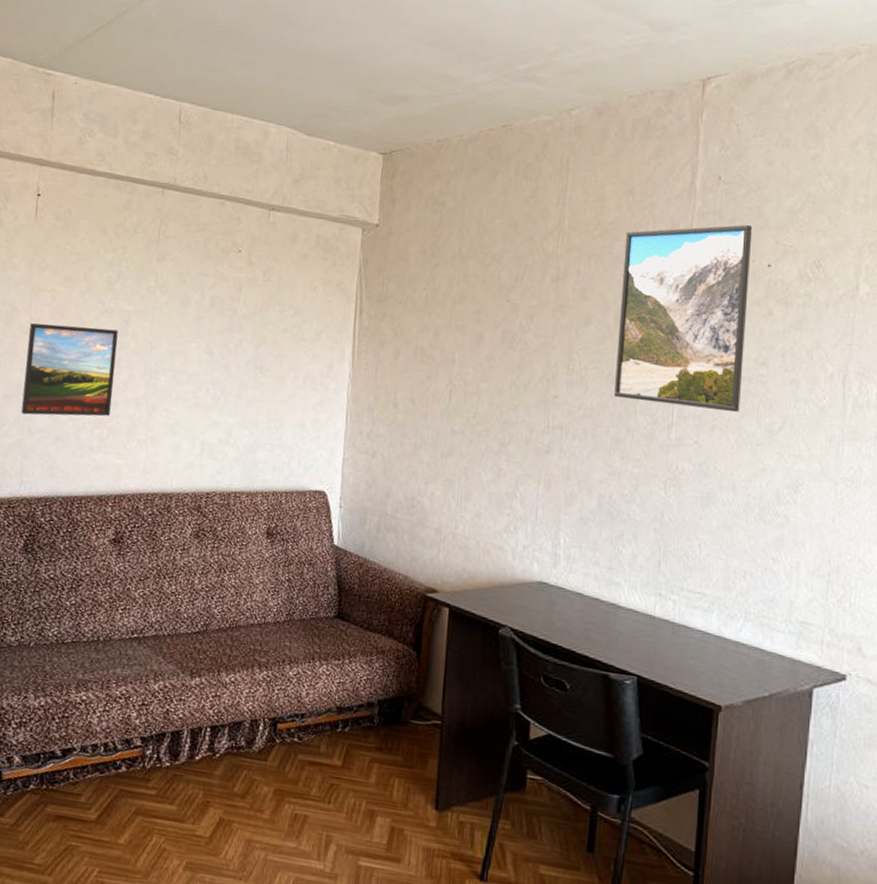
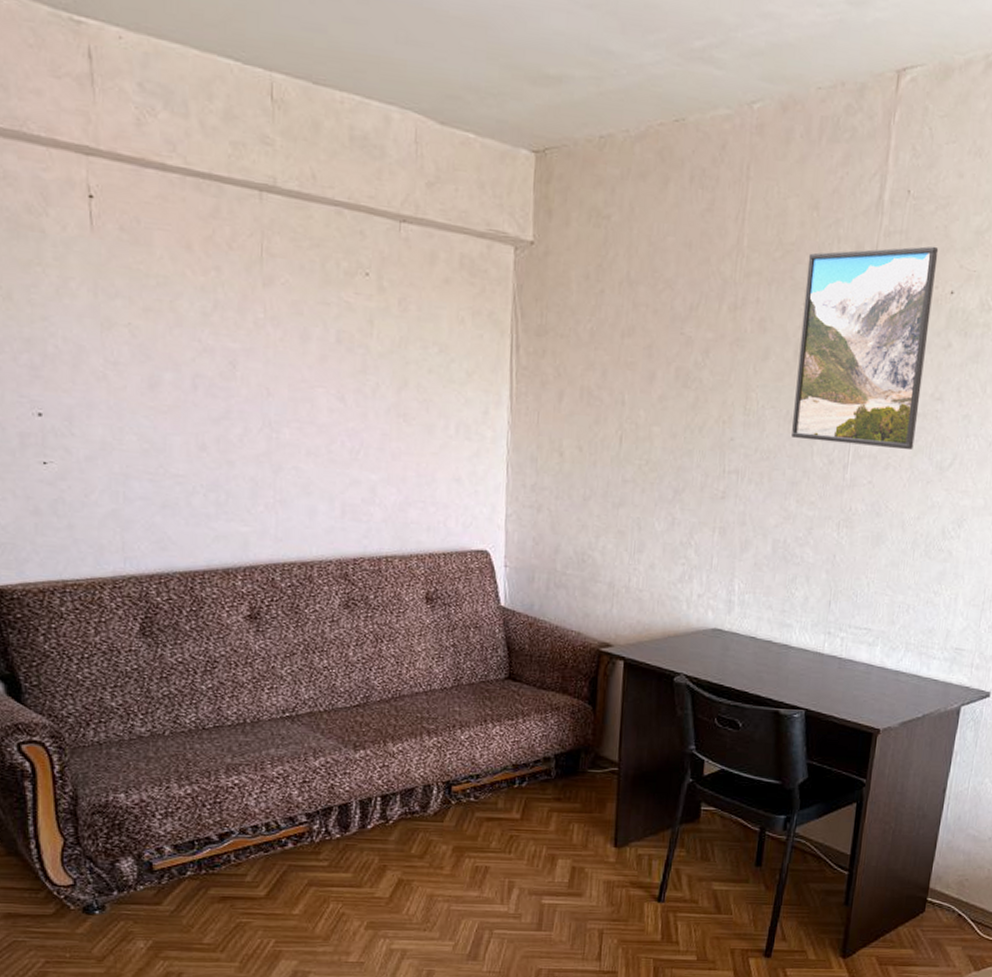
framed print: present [21,323,118,417] -> none [105,366,227,480]

